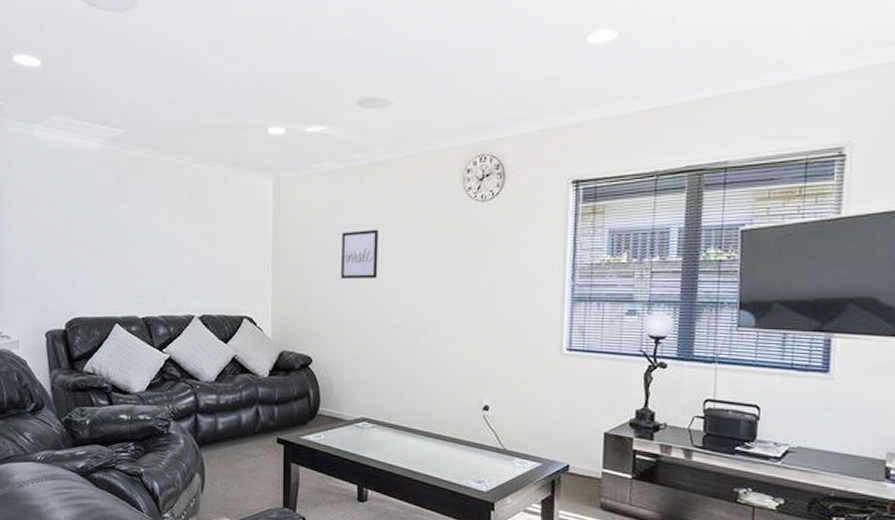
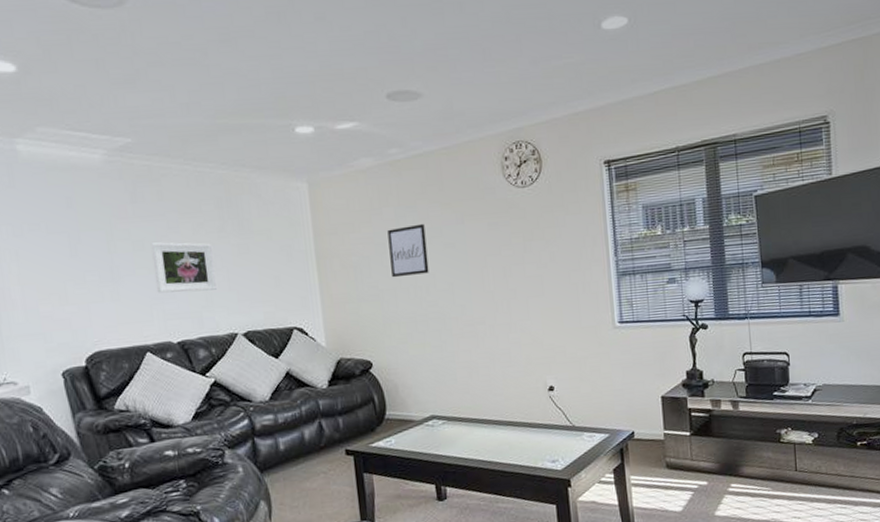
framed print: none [130,226,181,274] -> present [151,242,216,293]

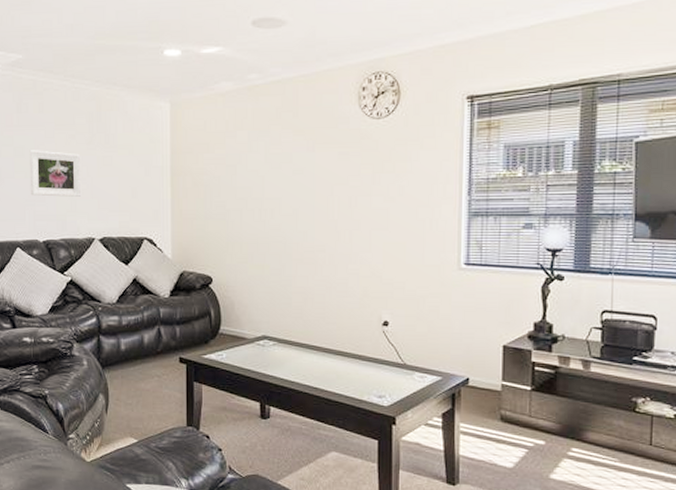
wall art: present [387,223,429,278] -> none [239,148,276,199]

